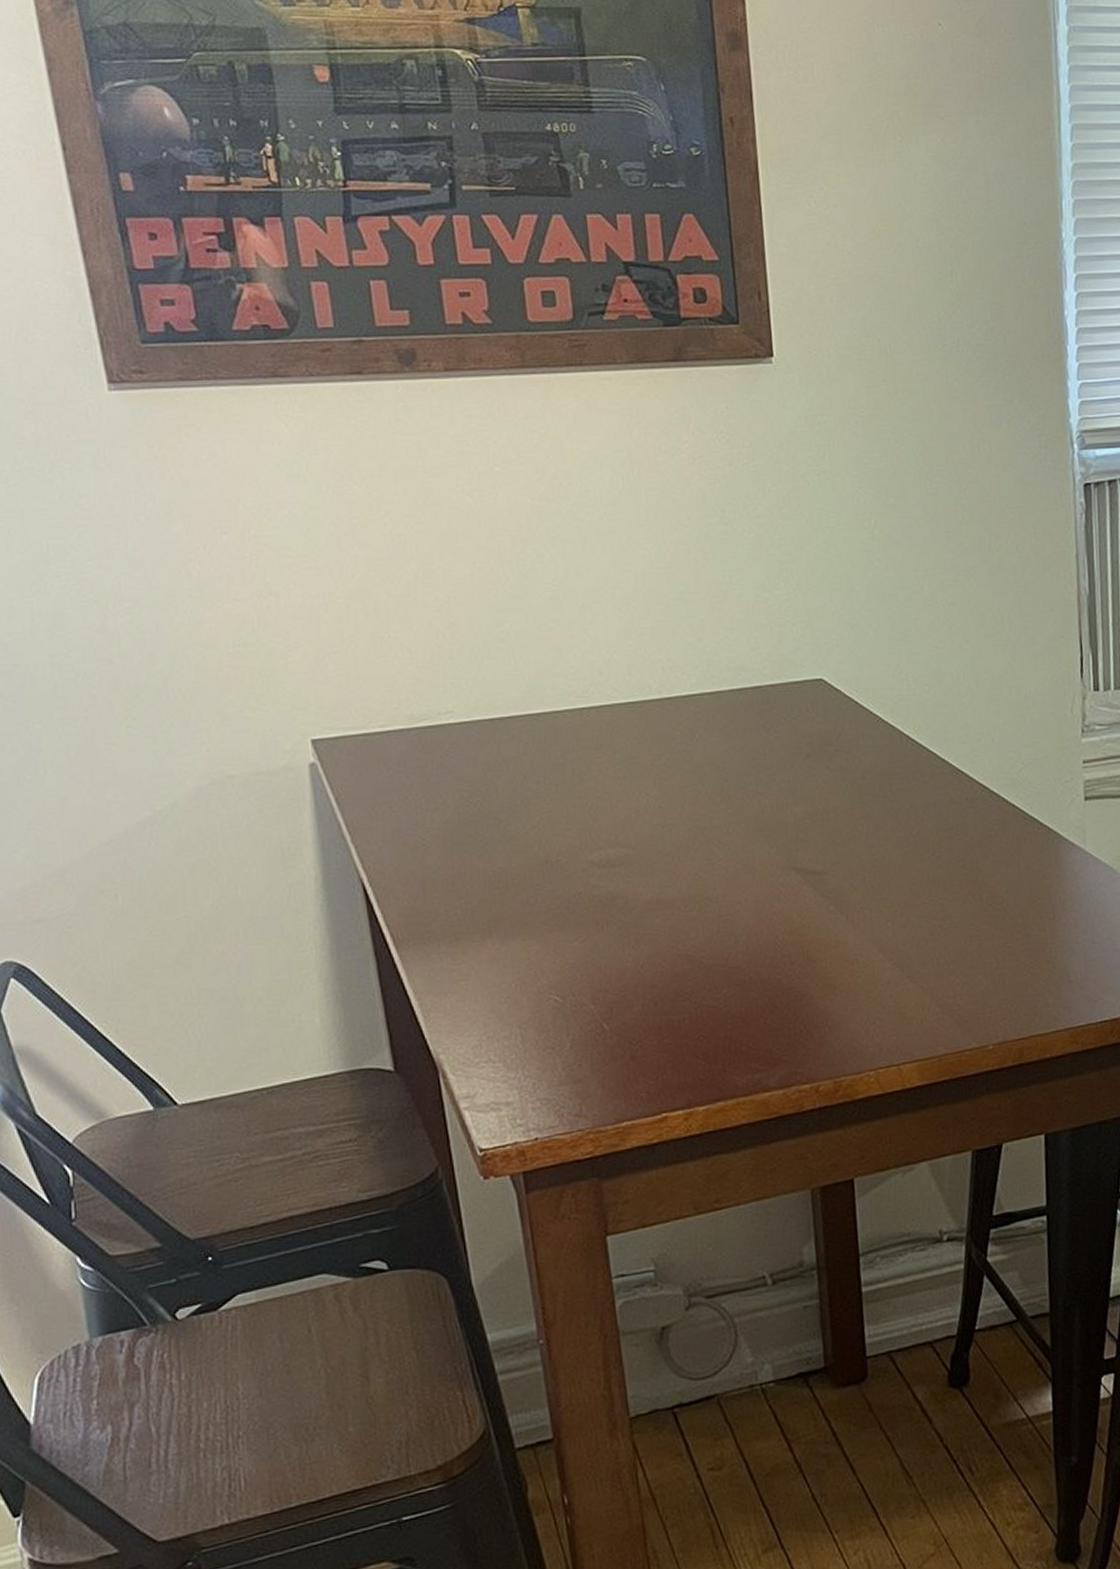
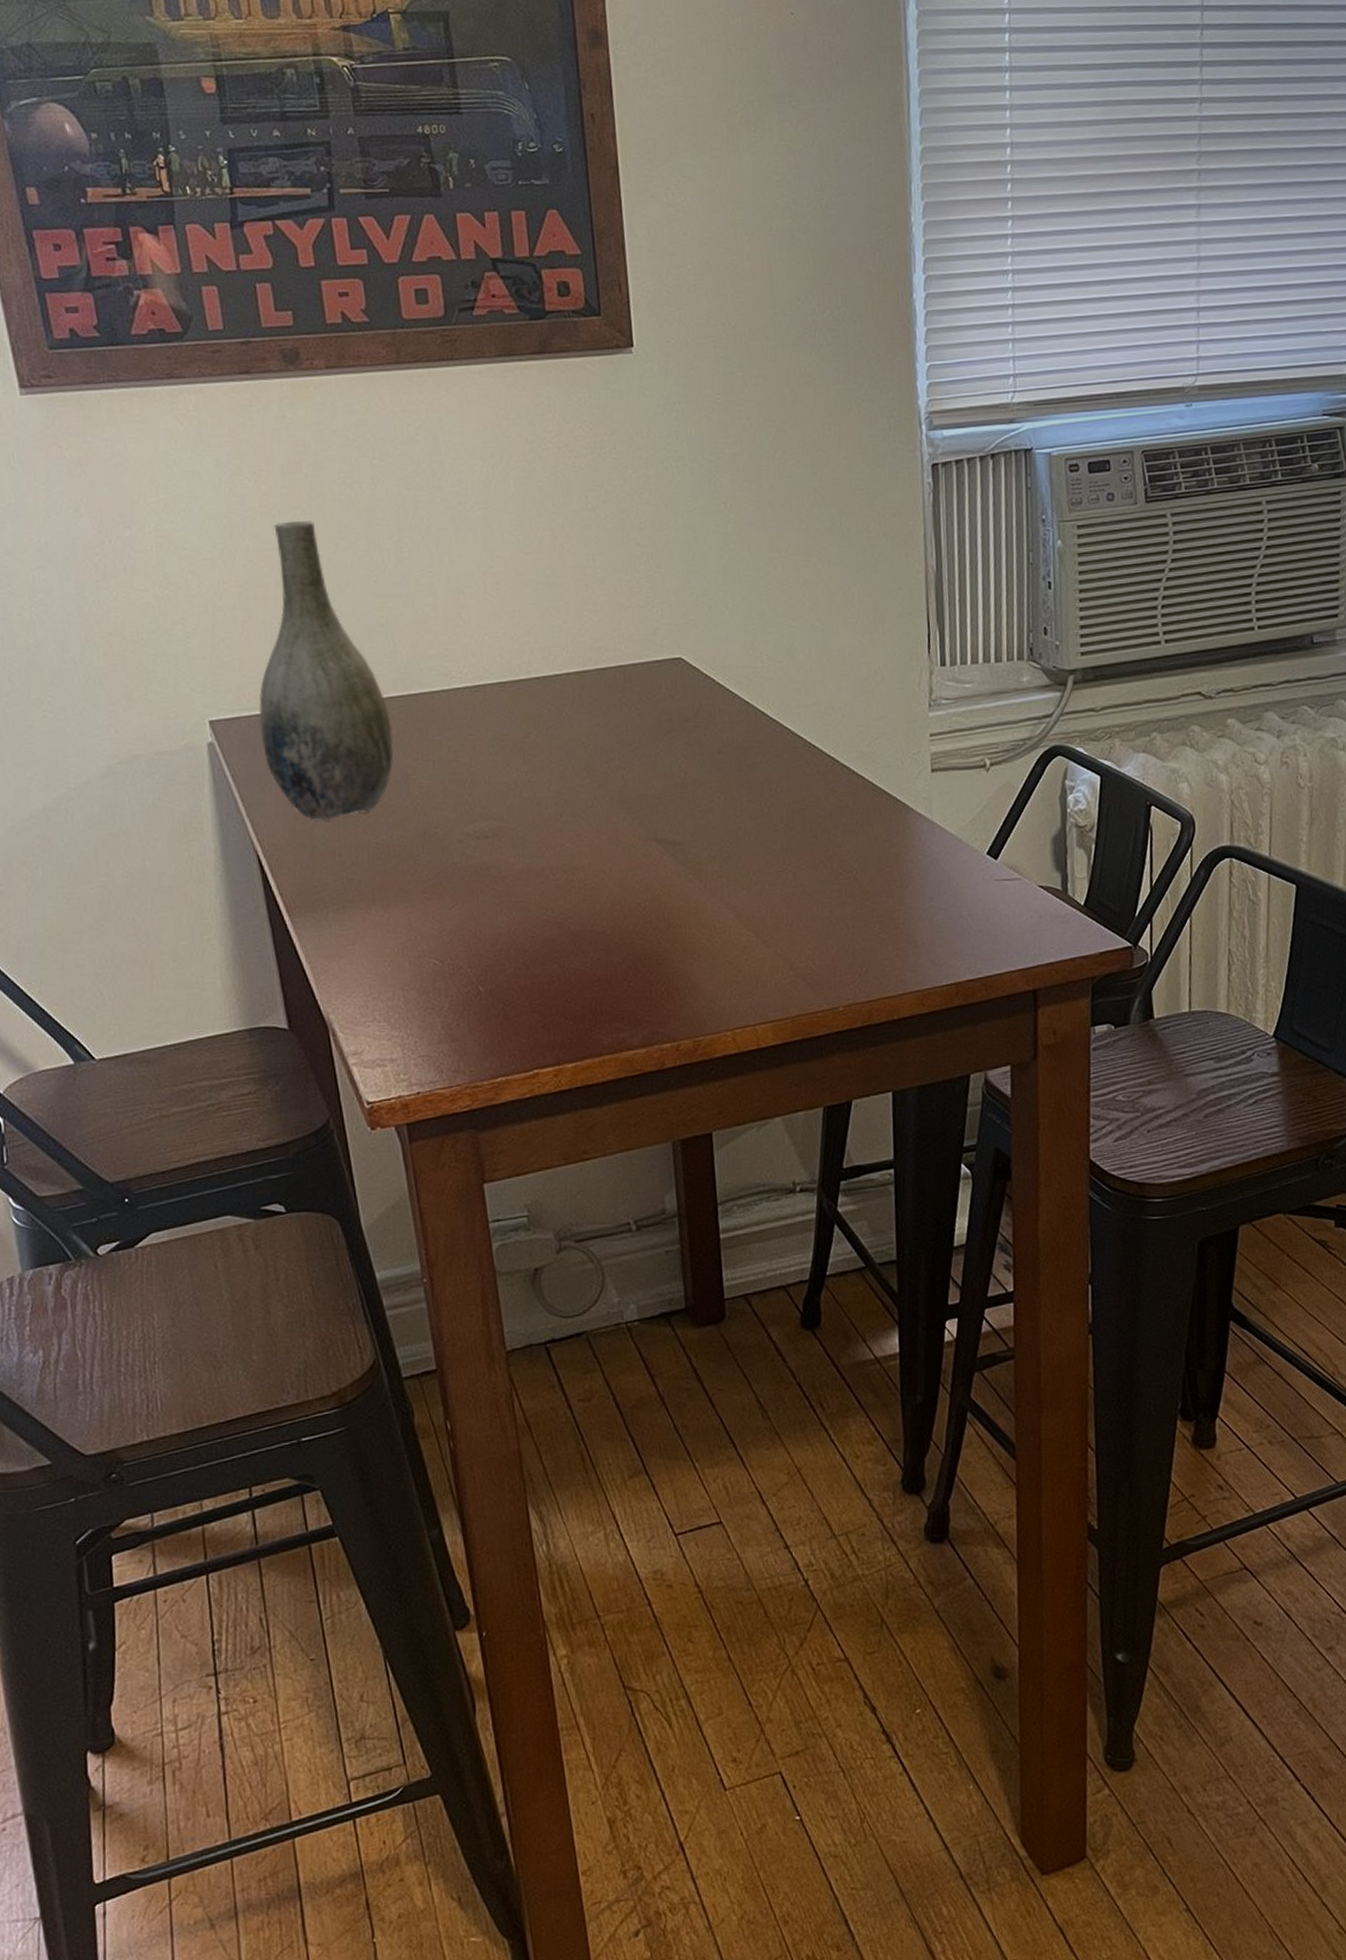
vase: none [366,529,514,847] -> present [258,520,394,820]

